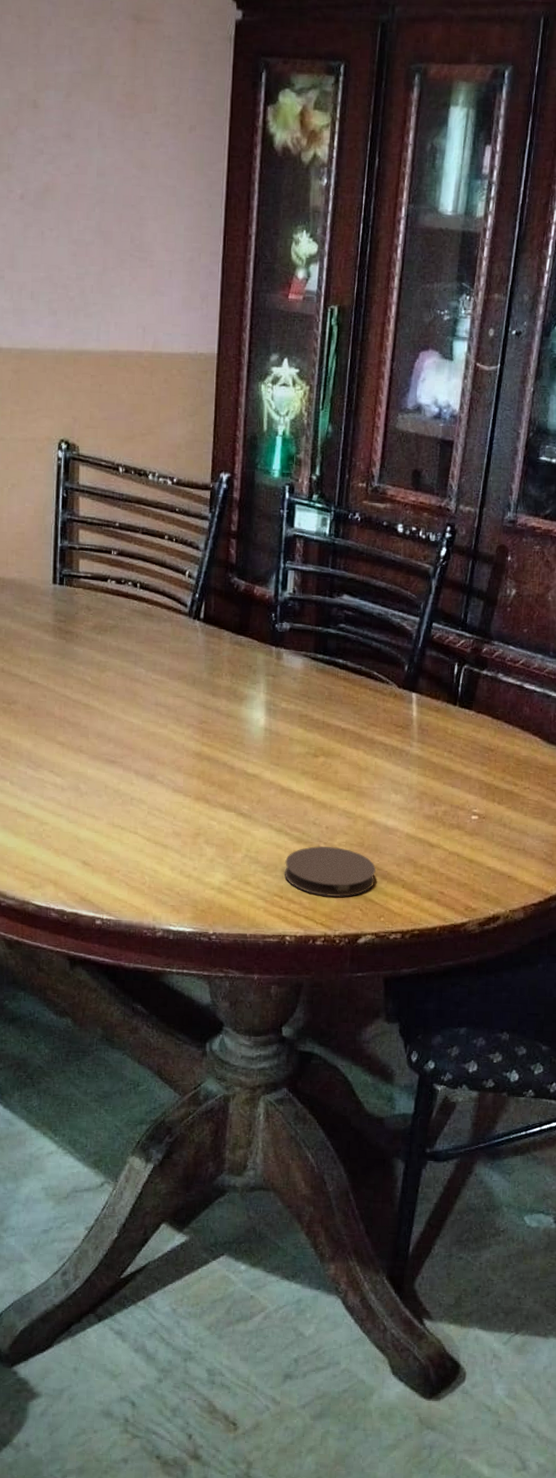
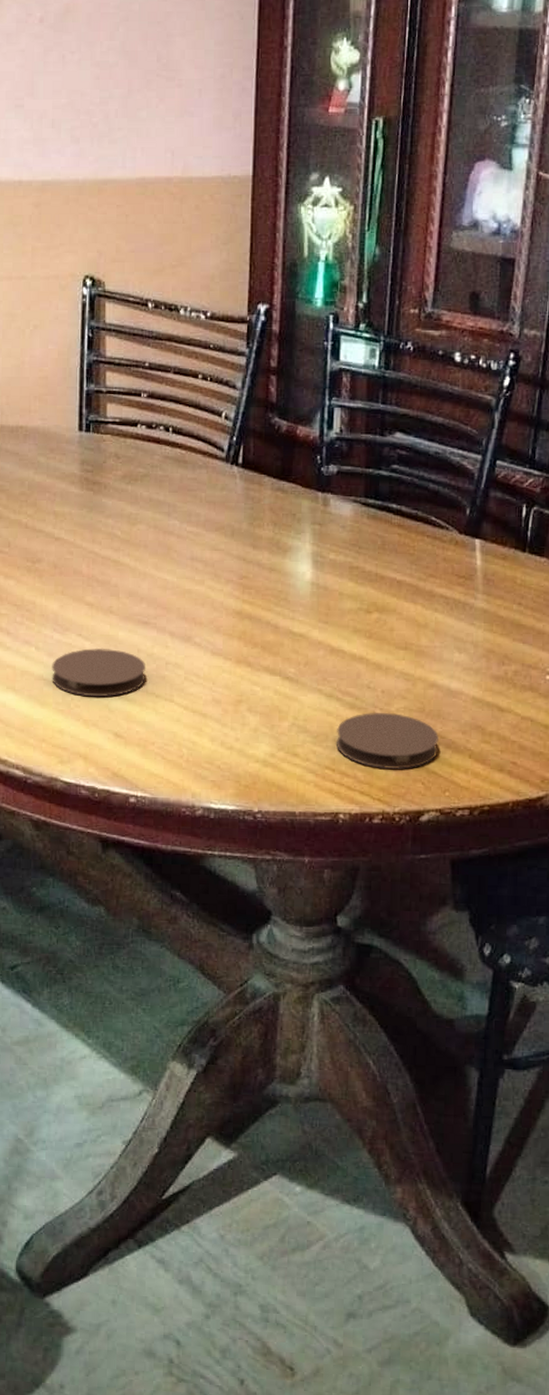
coaster: none [25,783,112,829] -> present [52,648,145,697]

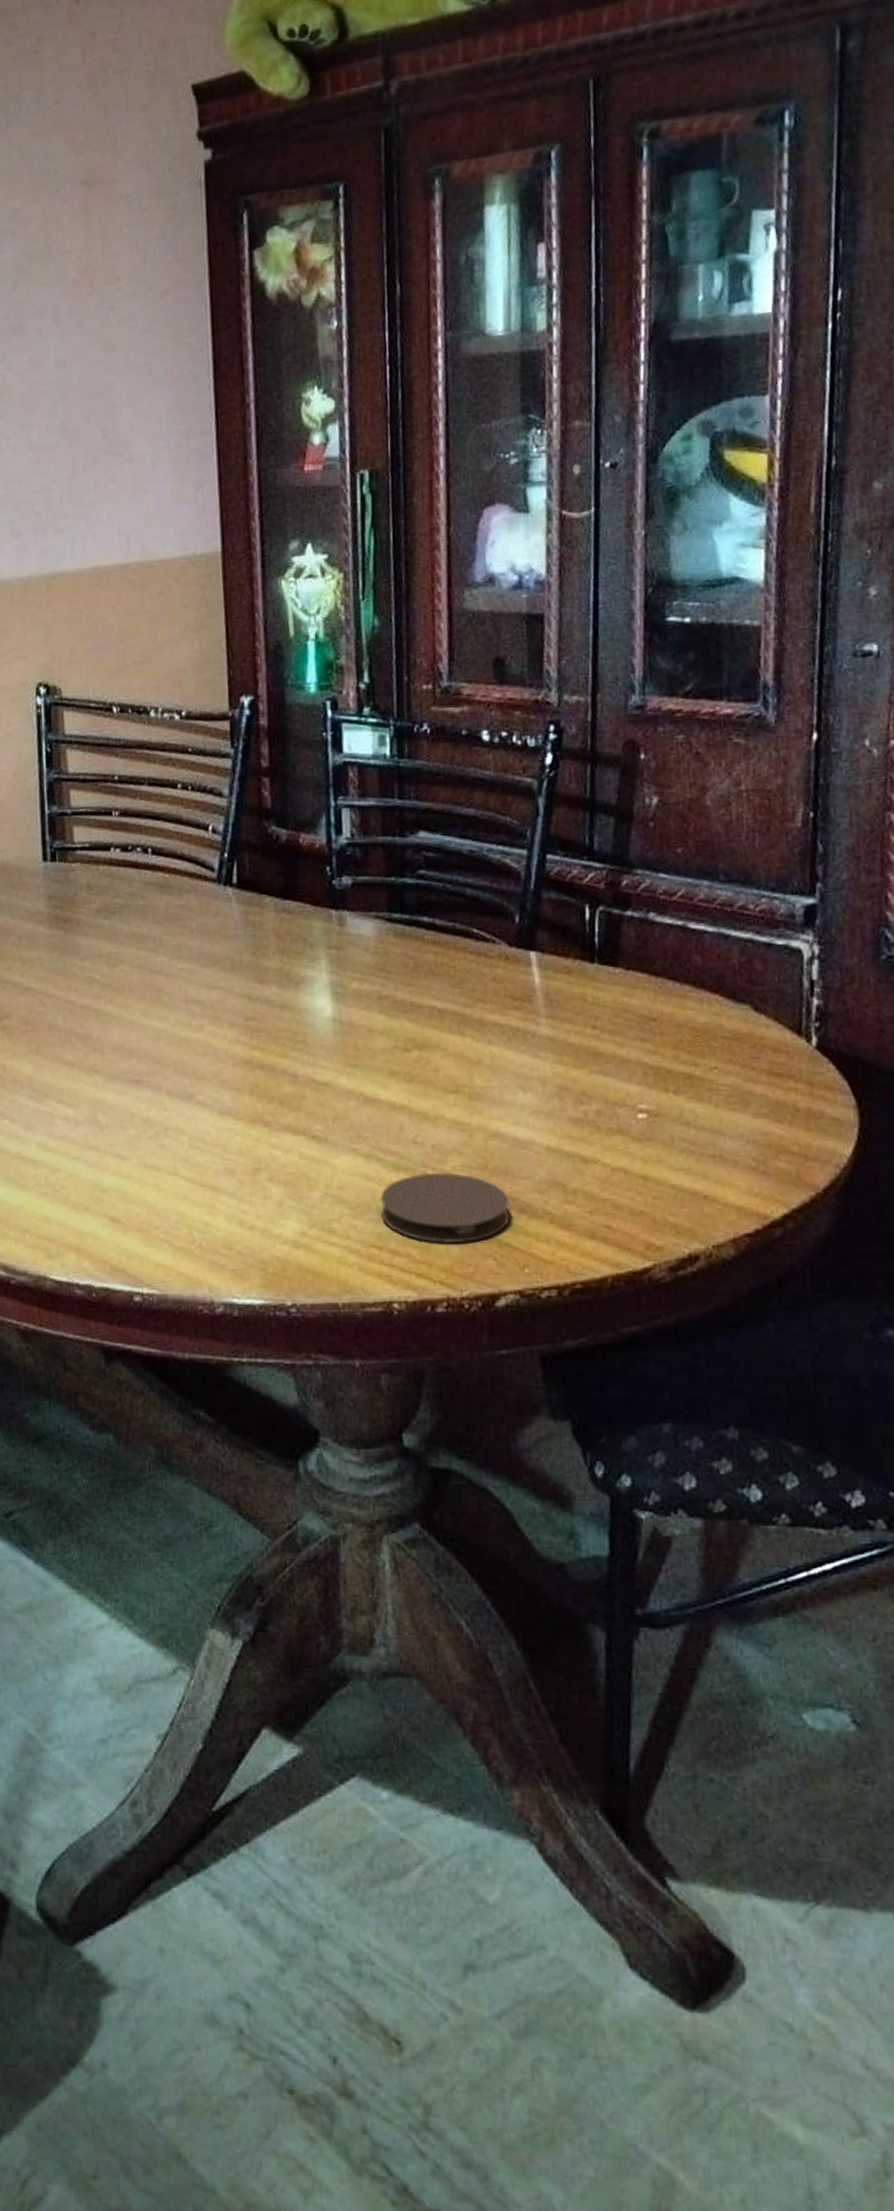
coaster: present [52,648,145,697] -> none [30,1115,142,1175]

